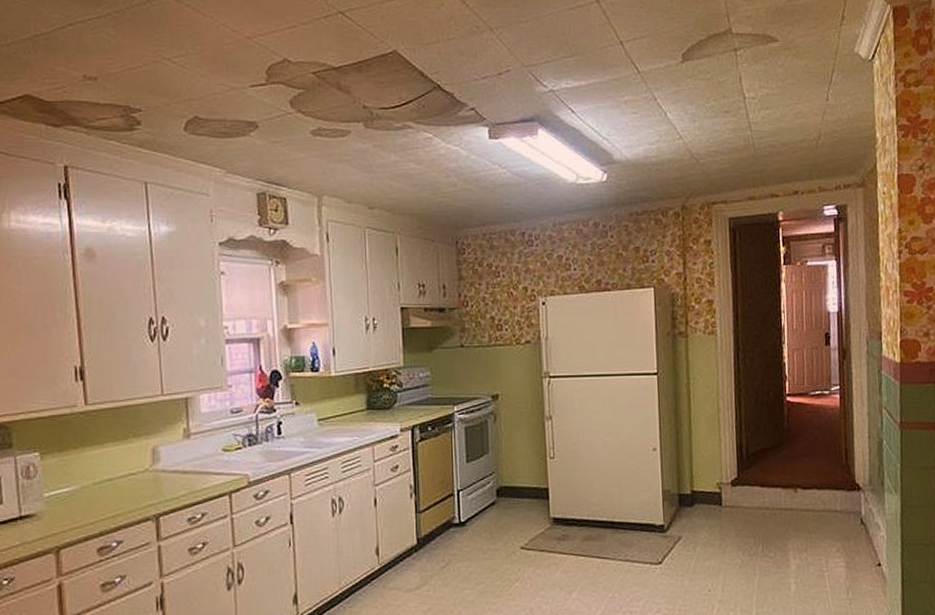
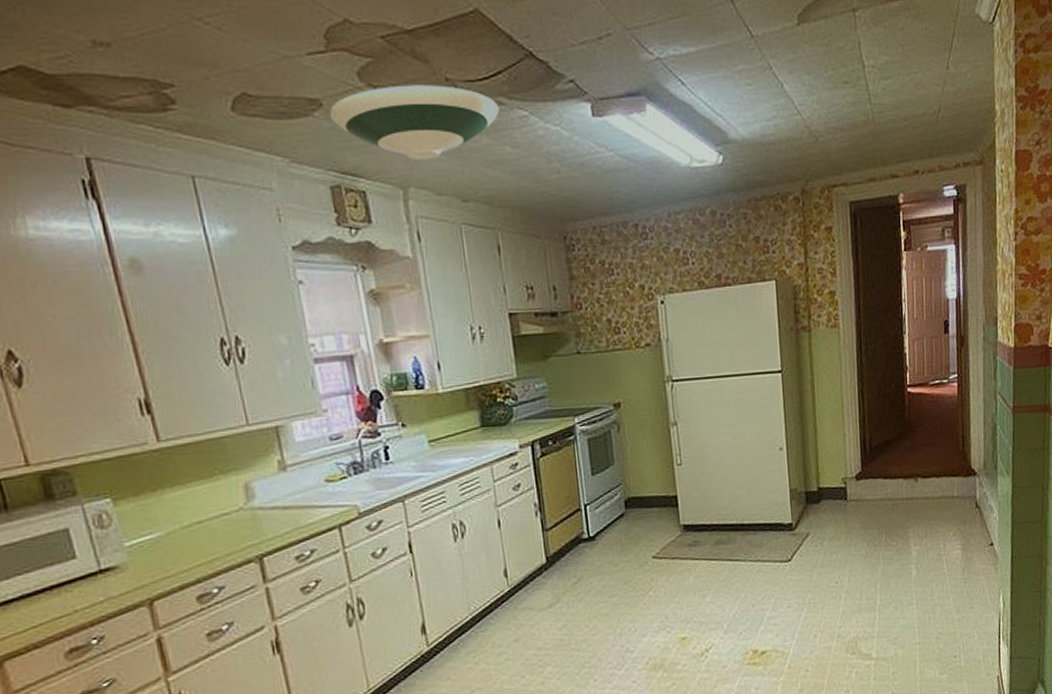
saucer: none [263,111,408,173] -> present [329,85,500,161]

